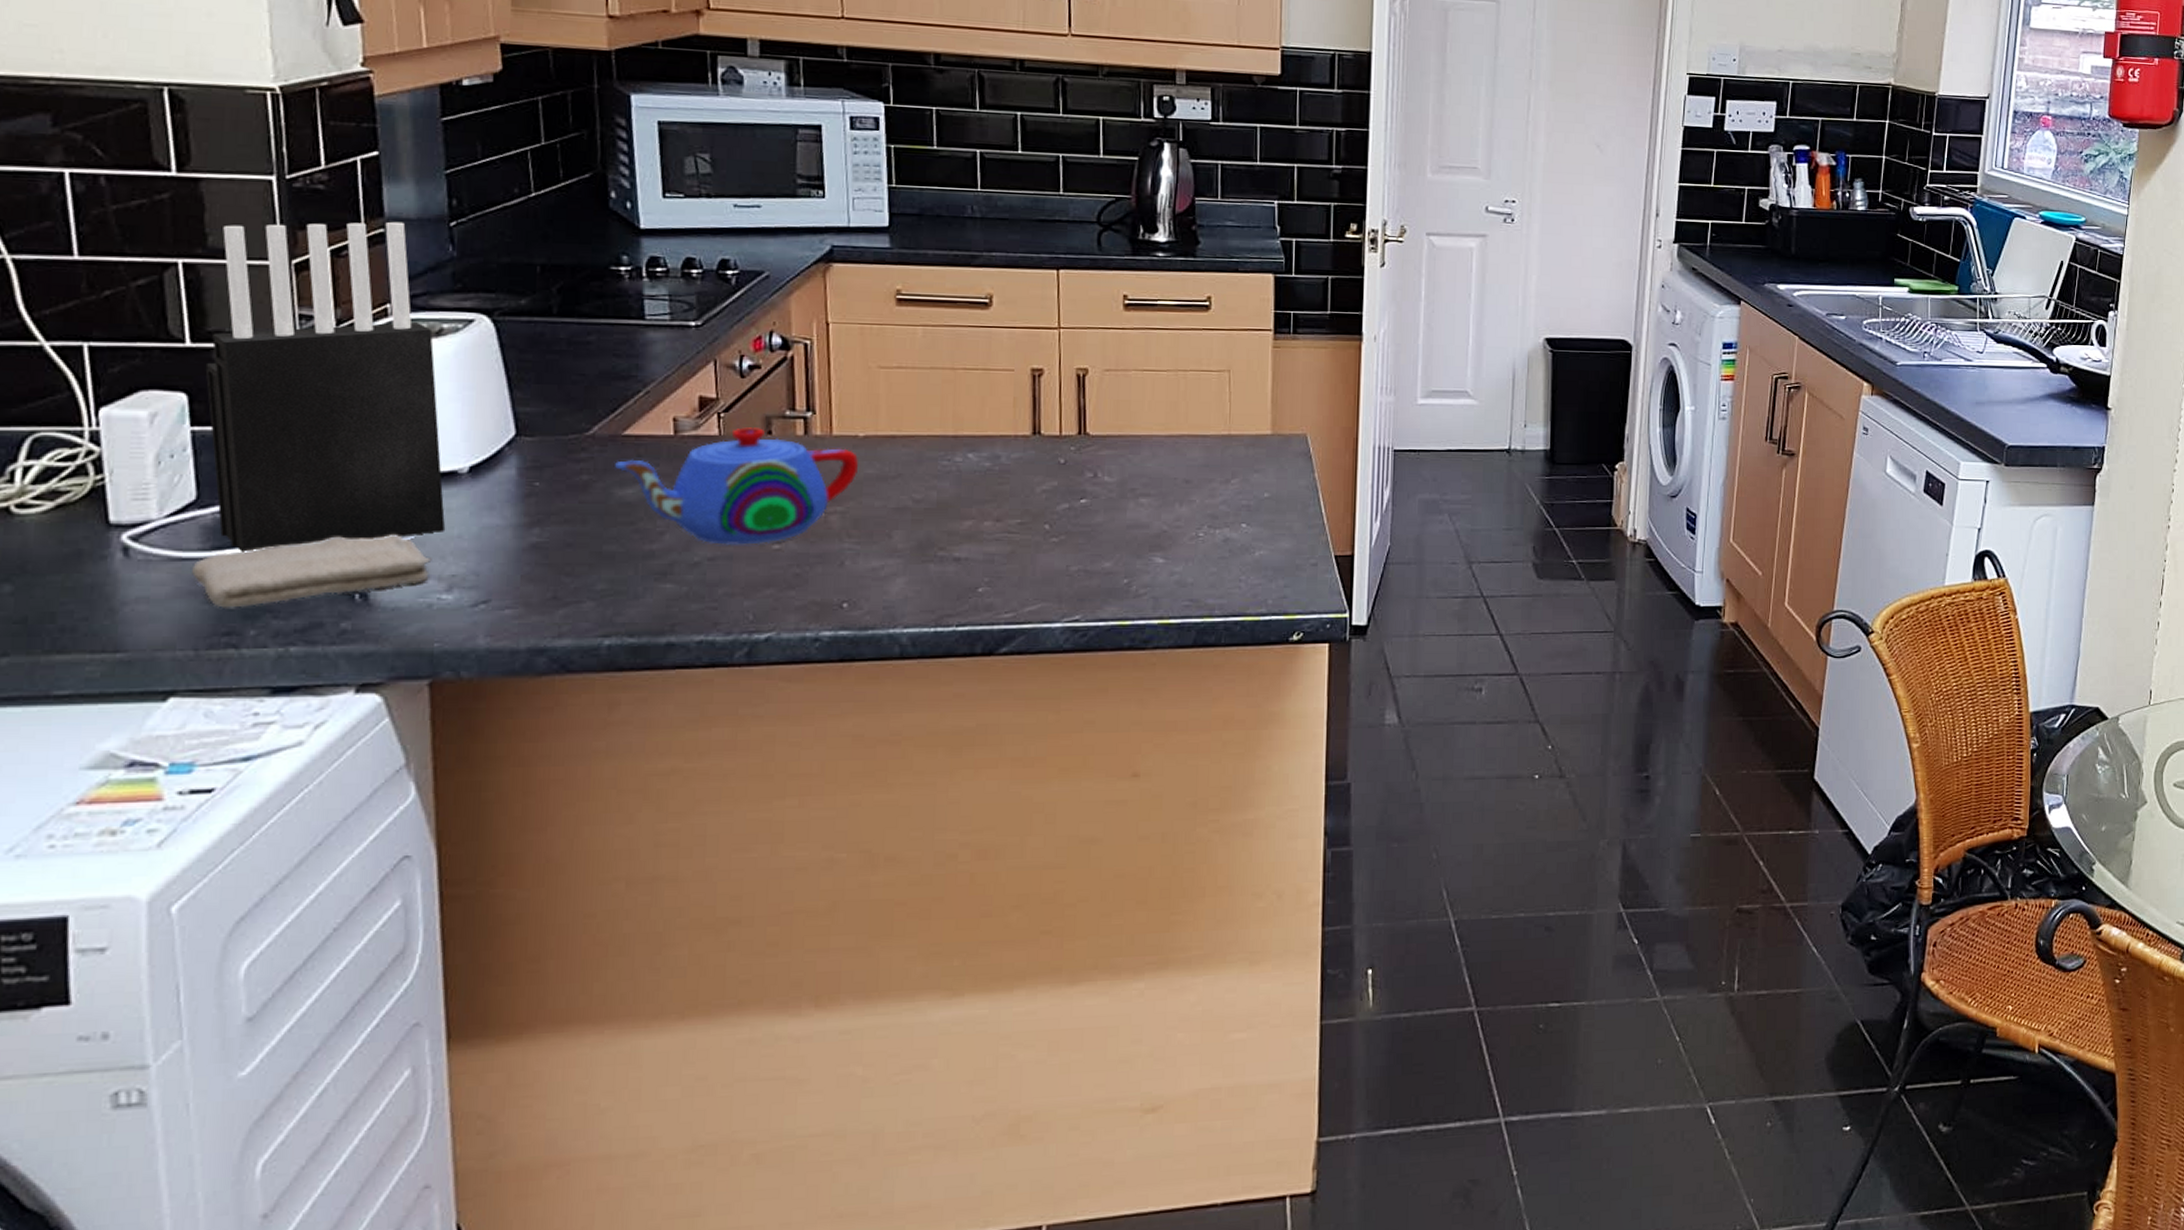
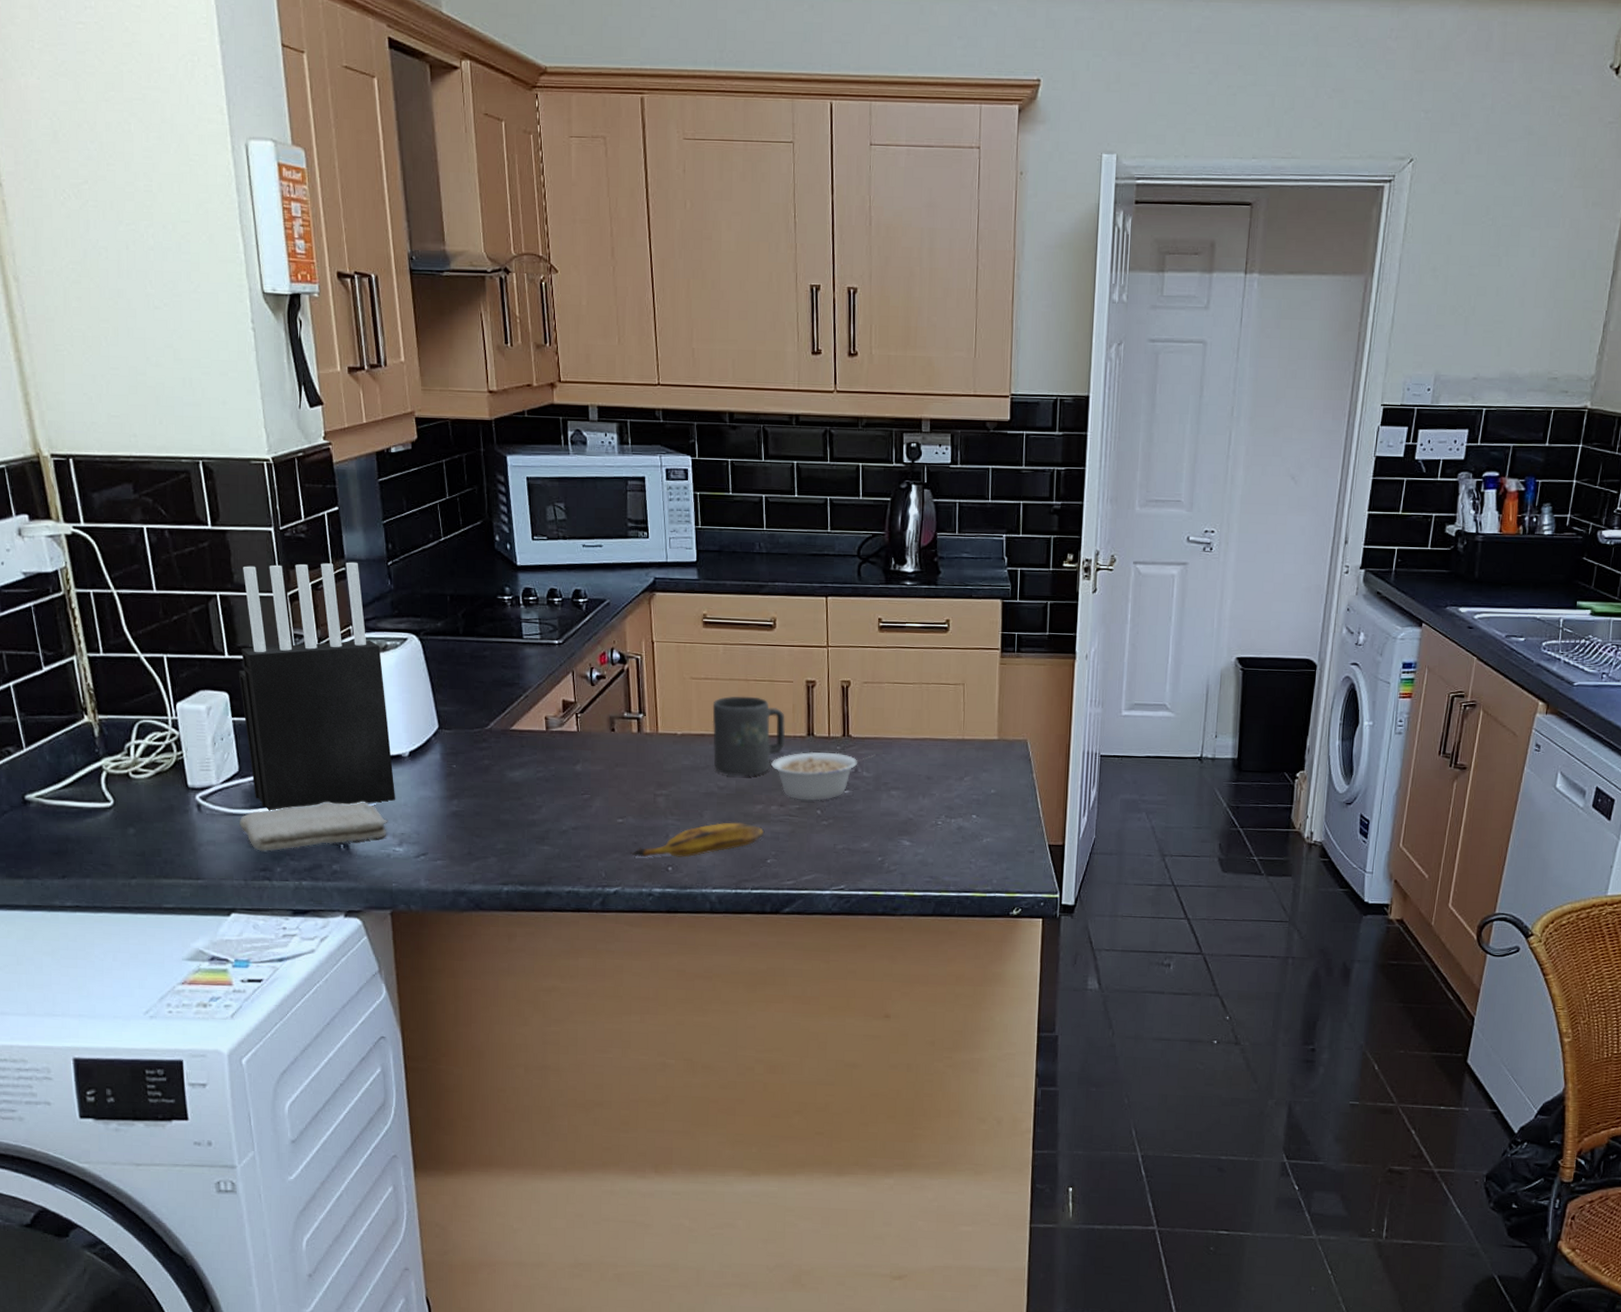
teapot: present [615,427,858,545] -> none [506,725,677,818]
banana: none [789,543,975,592] -> present [630,822,765,858]
mug: none [906,388,1005,487] -> present [712,696,786,777]
legume: none [983,454,1120,513] -> present [770,752,876,801]

